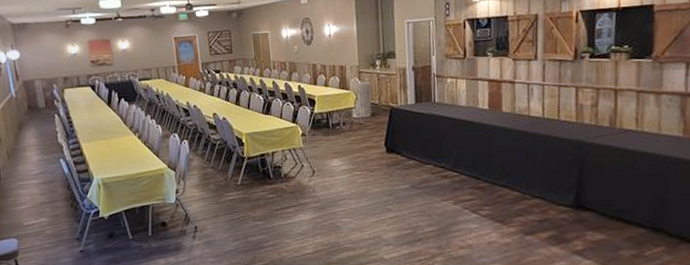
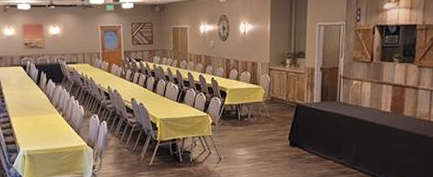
trash can: present [350,80,372,119] -> none [260,77,280,112]

